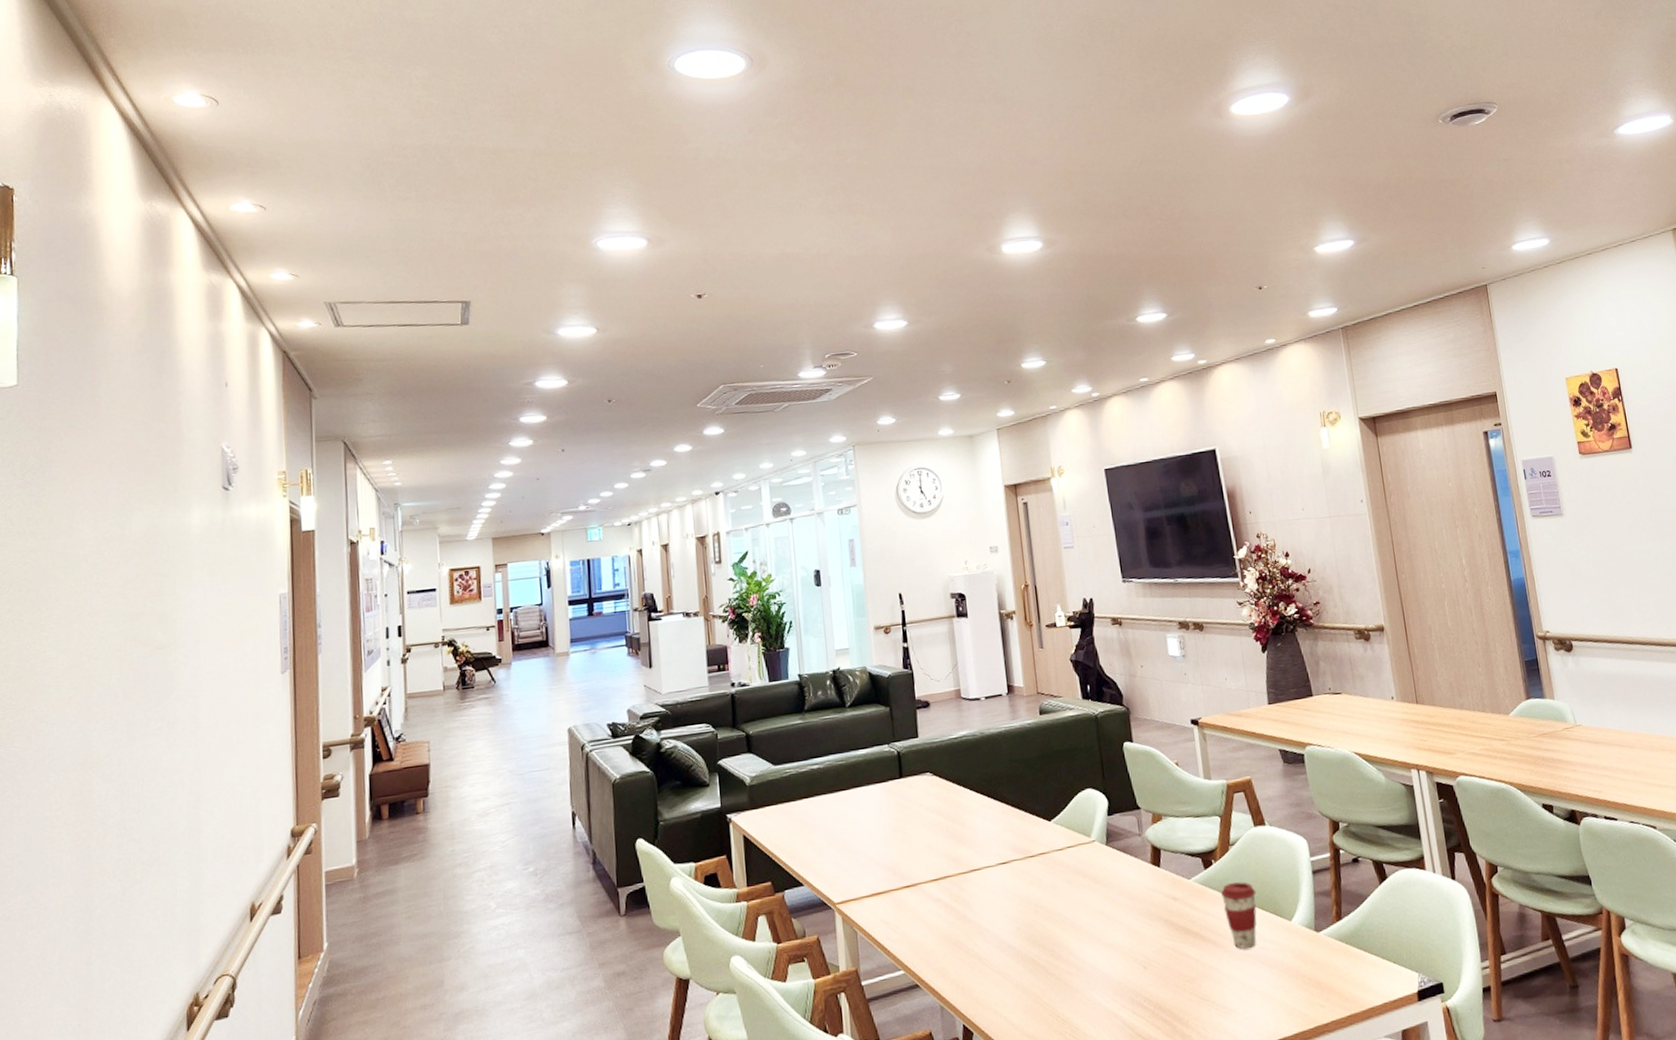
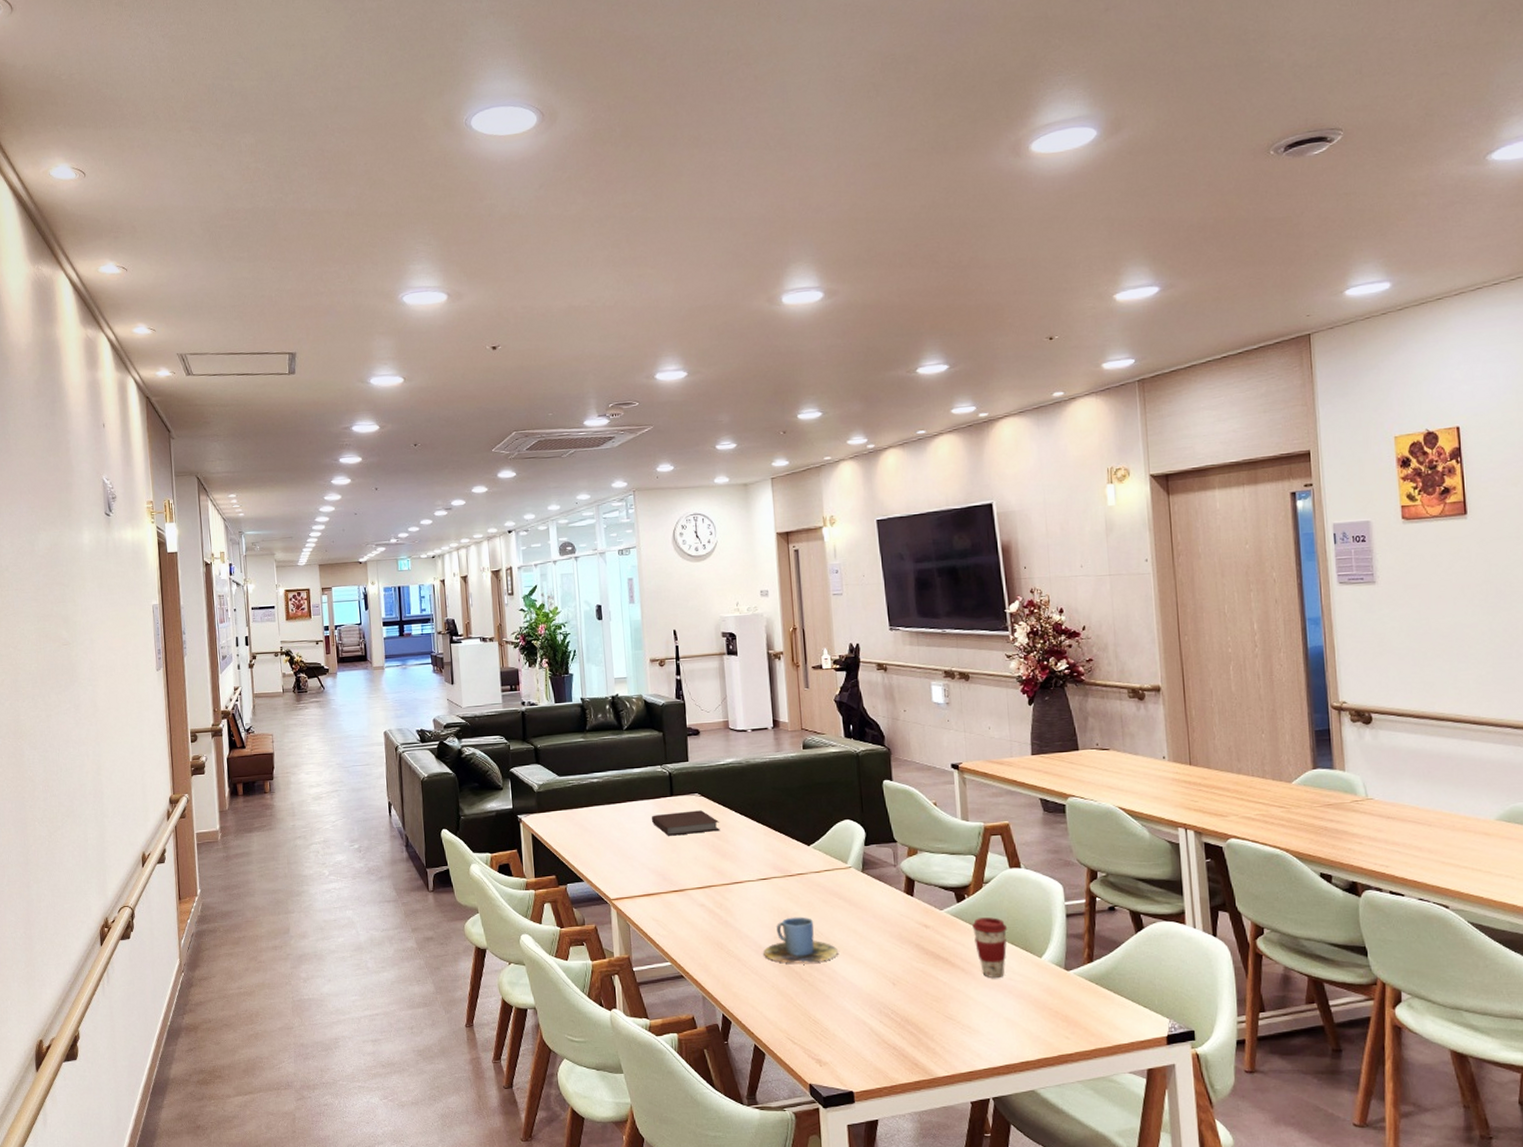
notebook: none [878,791,955,824] -> present [651,810,720,836]
cup: none [1005,901,1085,957] -> present [763,916,838,964]

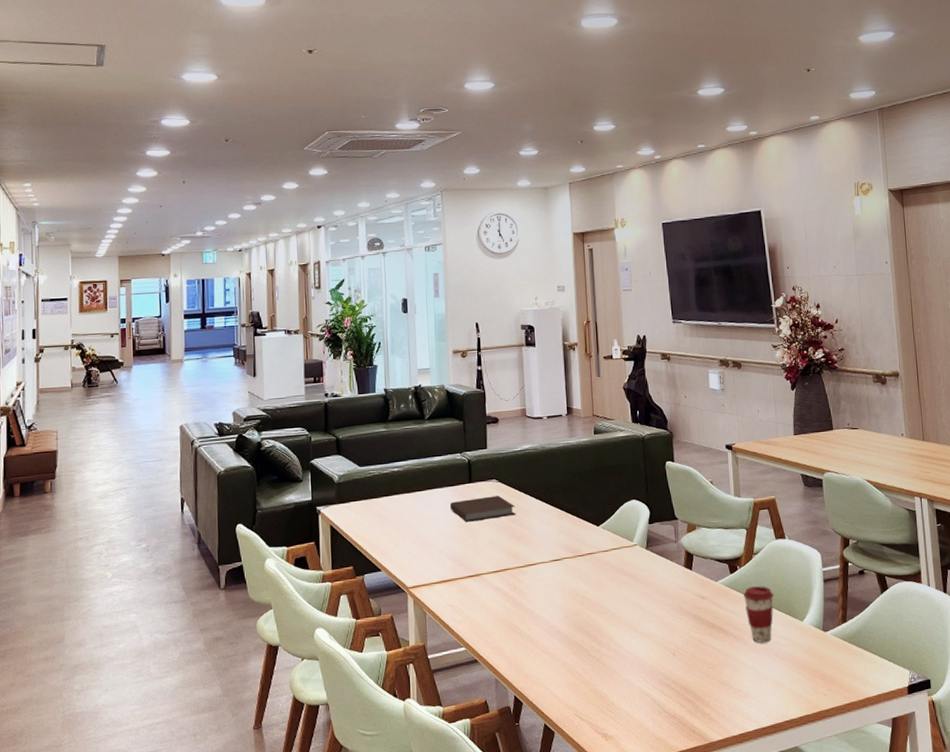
cup: present [763,916,838,964] -> none [554,595,624,641]

